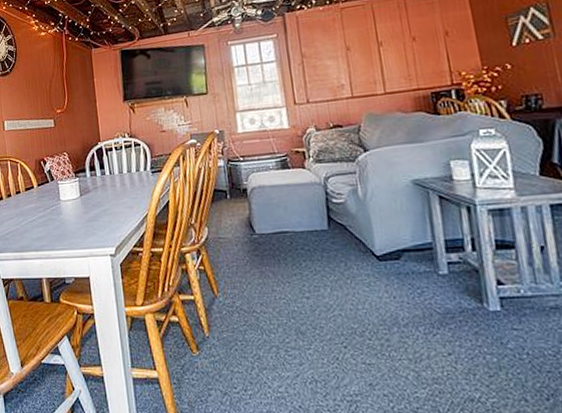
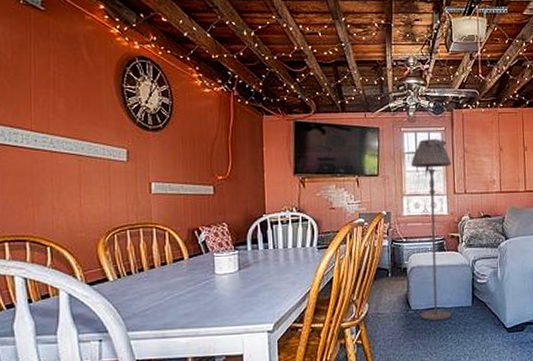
floor lamp: none [241,47,304,247] -> present [411,139,452,321]

